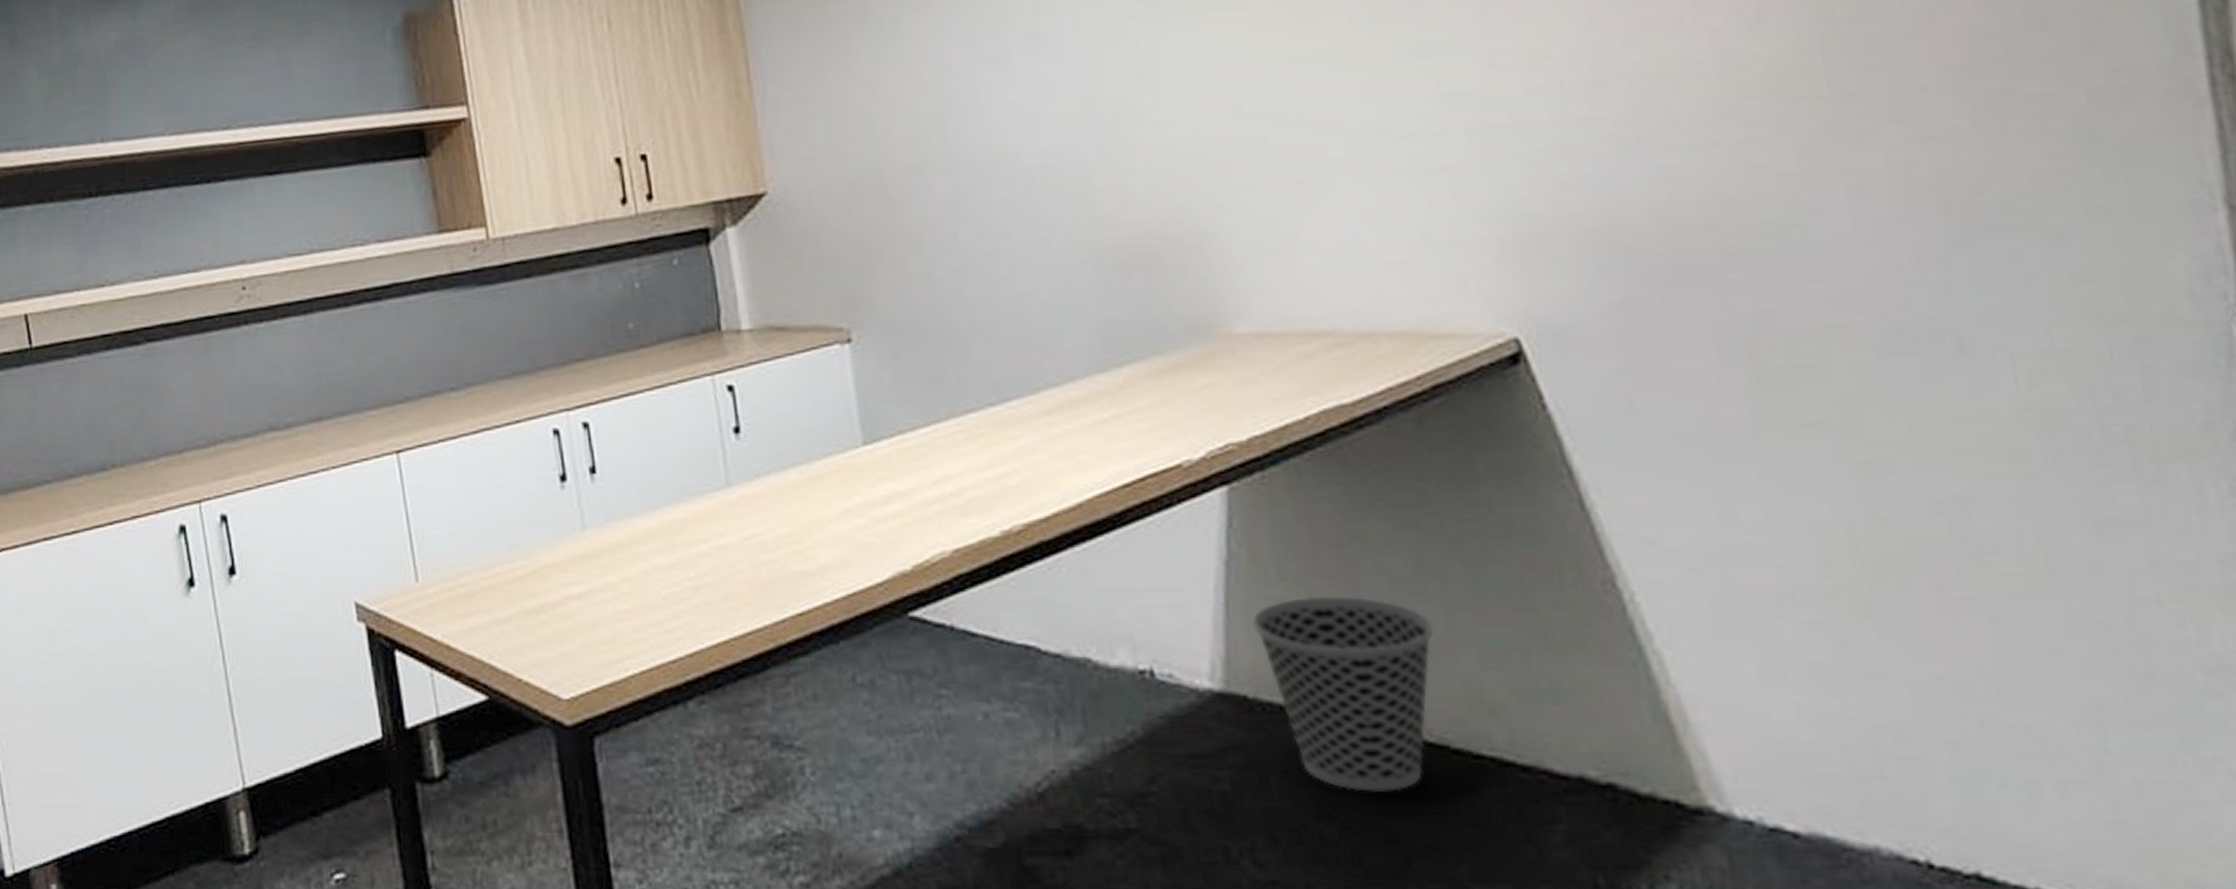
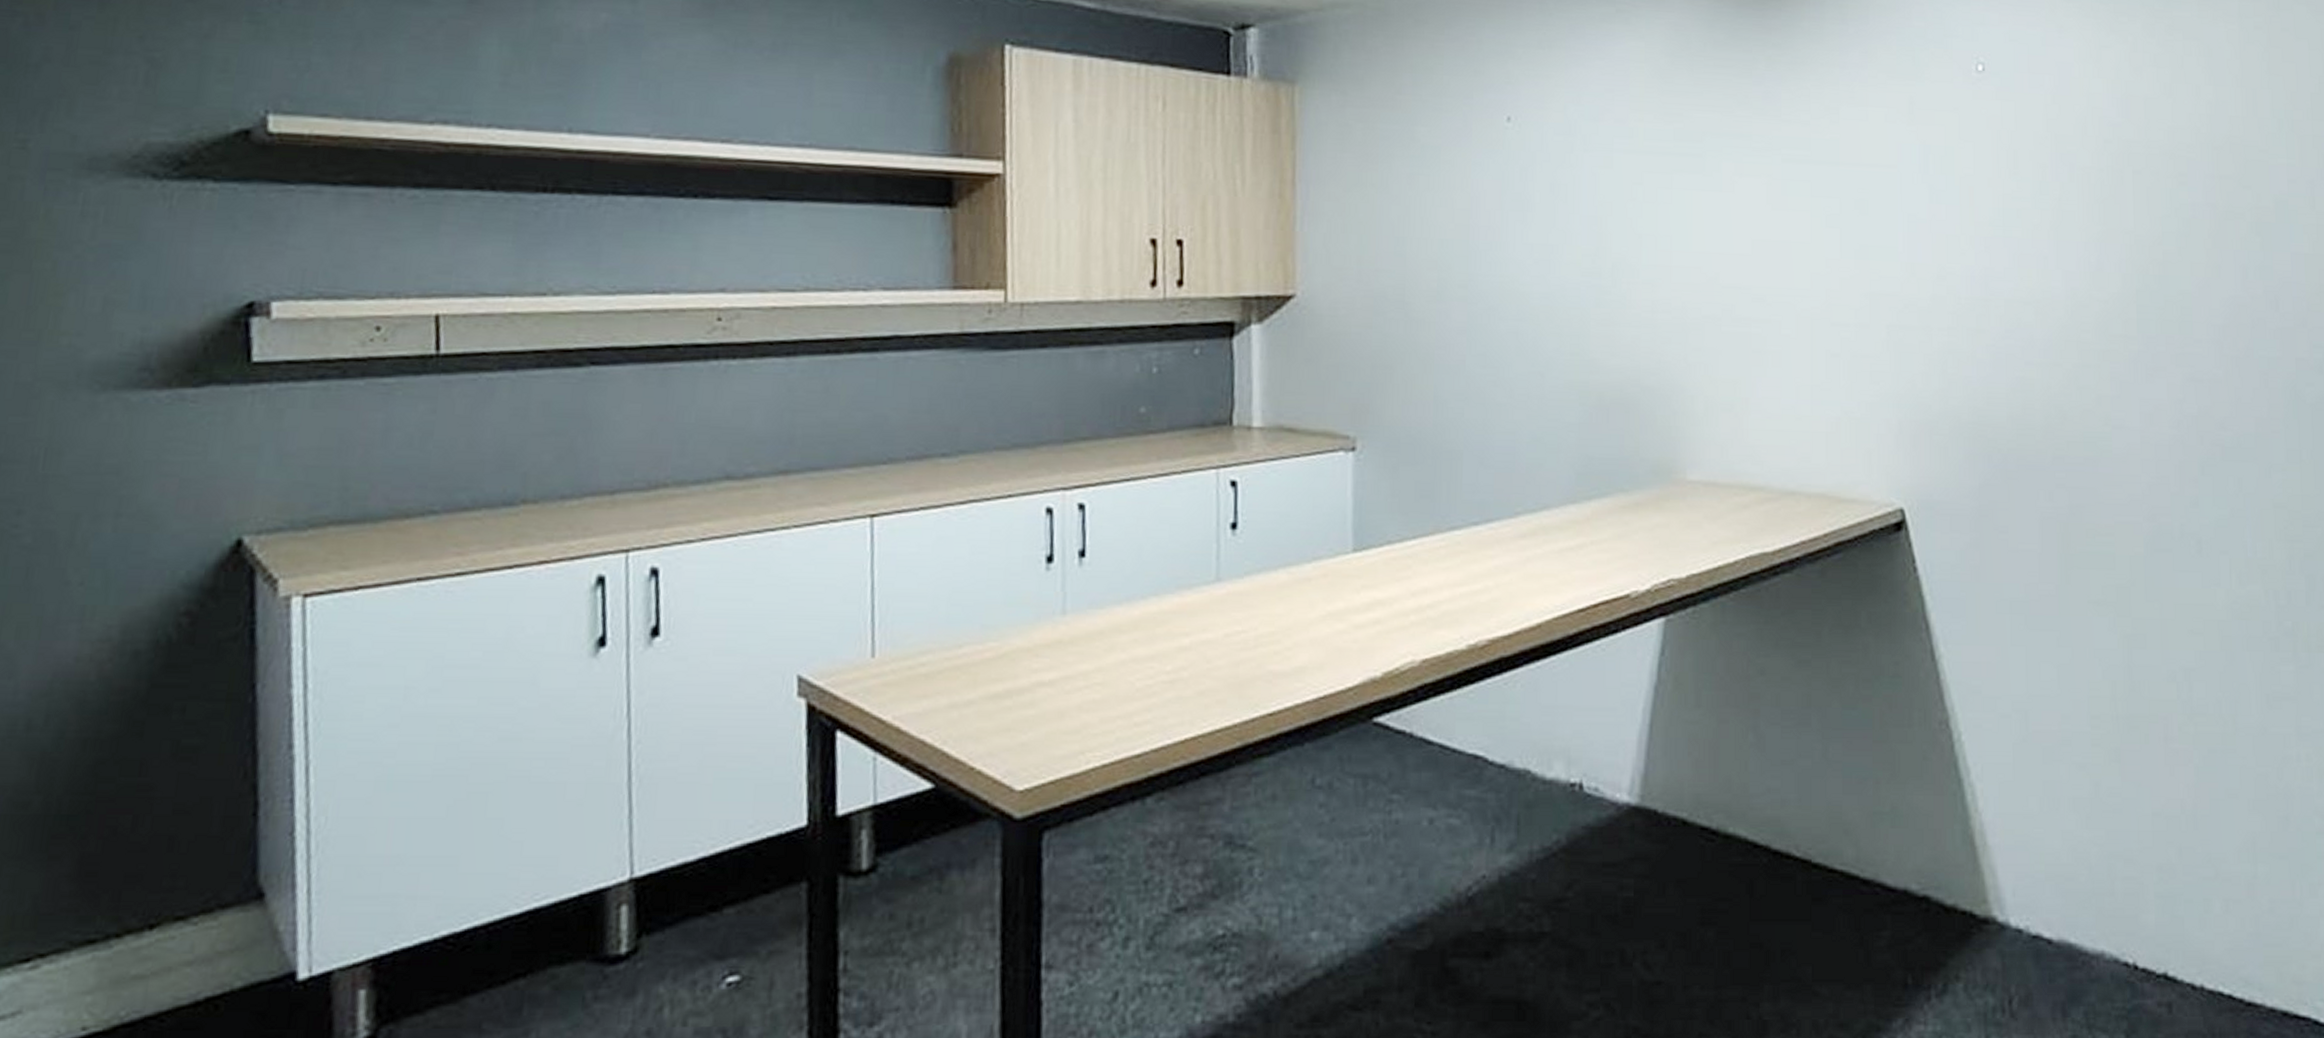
wastebasket: present [1251,595,1435,792] -> none [1670,722,1811,900]

